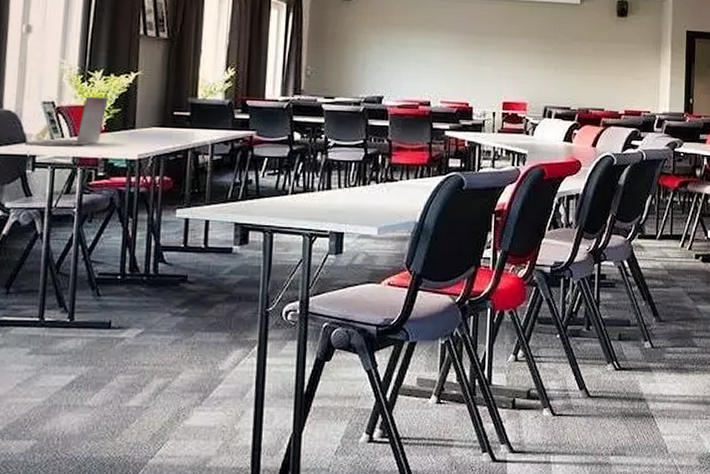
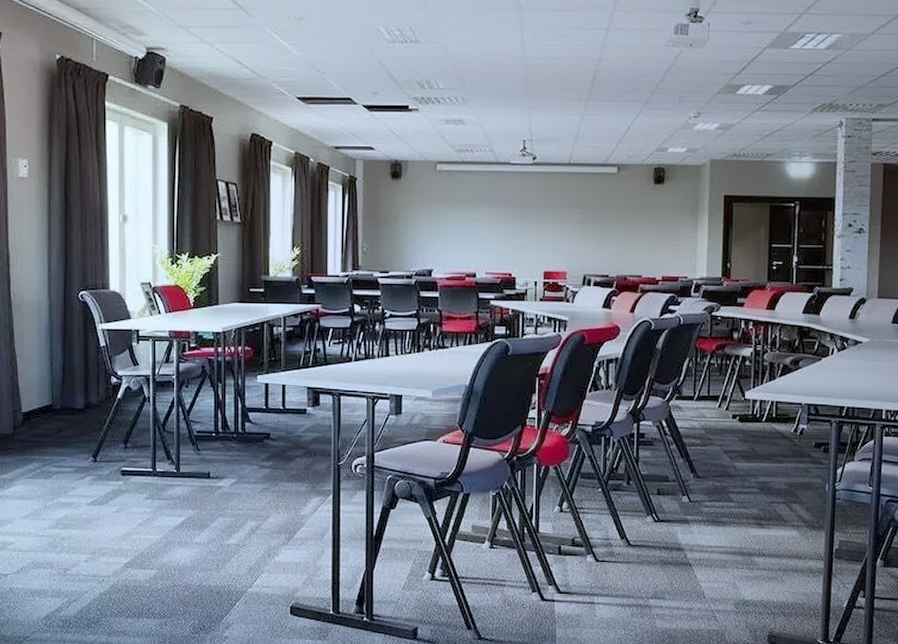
laptop: present [24,96,108,147] -> none [129,277,194,322]

